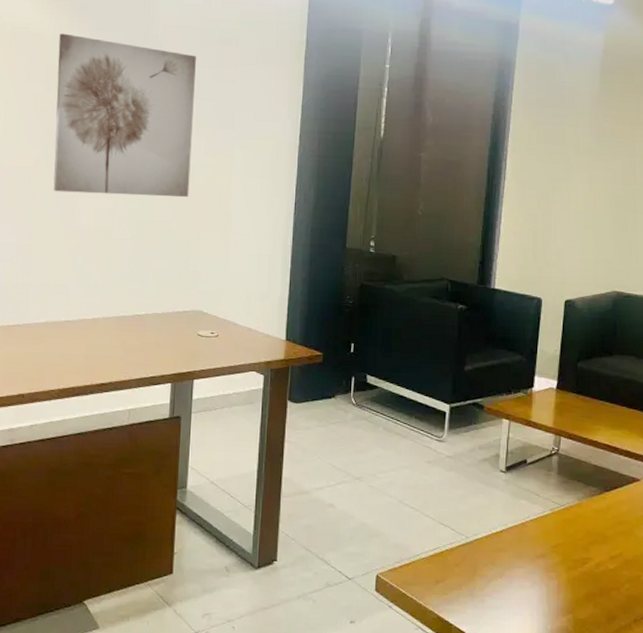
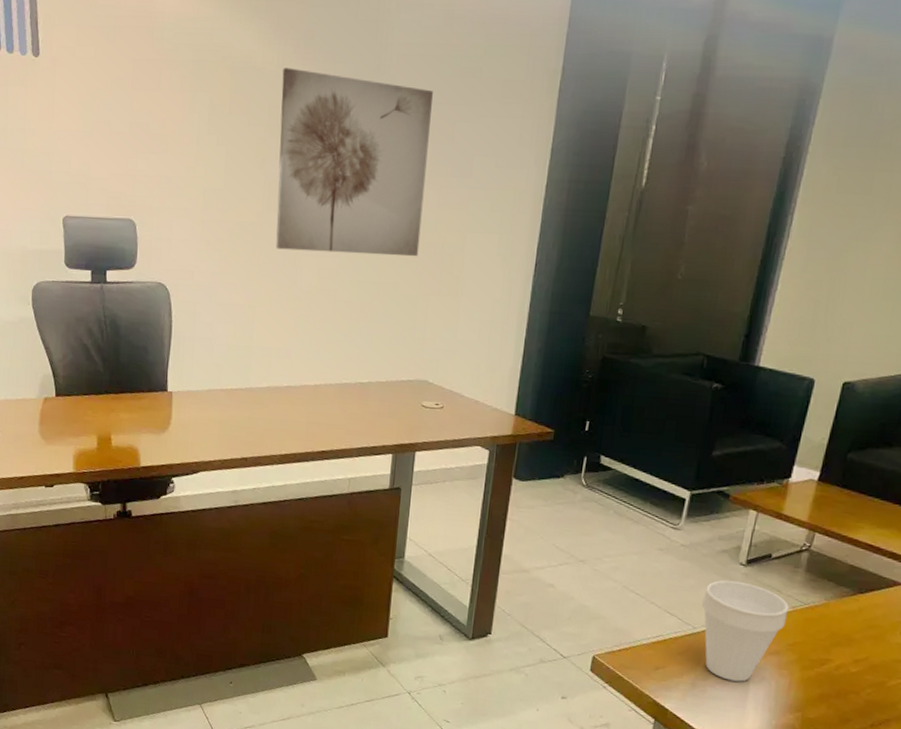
cup: none [472,487,548,588] -> present [702,580,789,682]

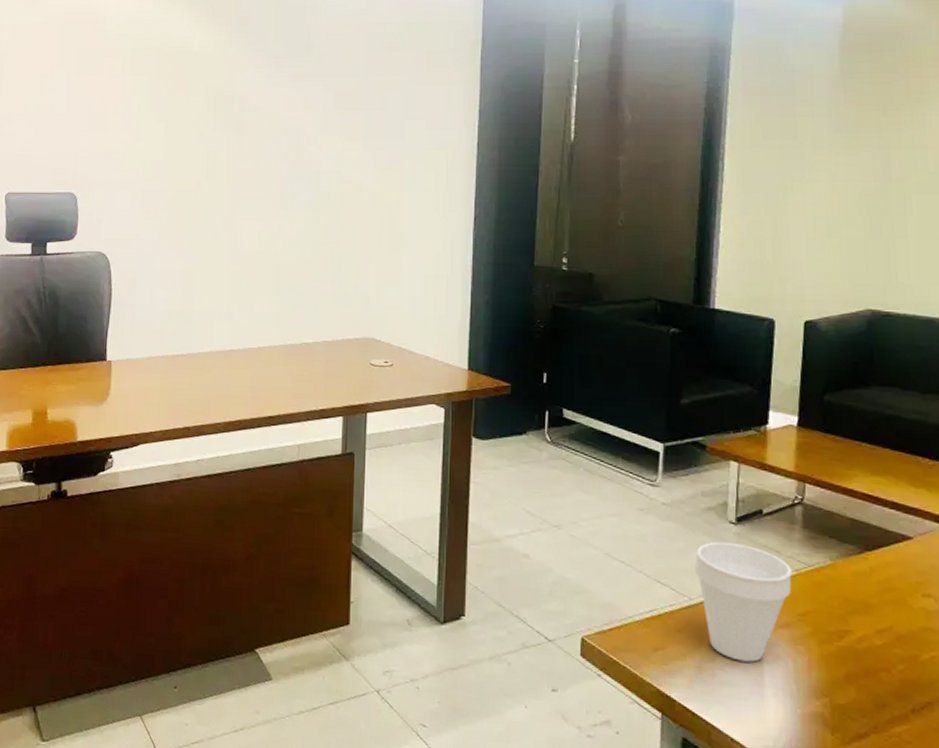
wall art: present [276,67,433,257] -> none [215,50,361,216]

